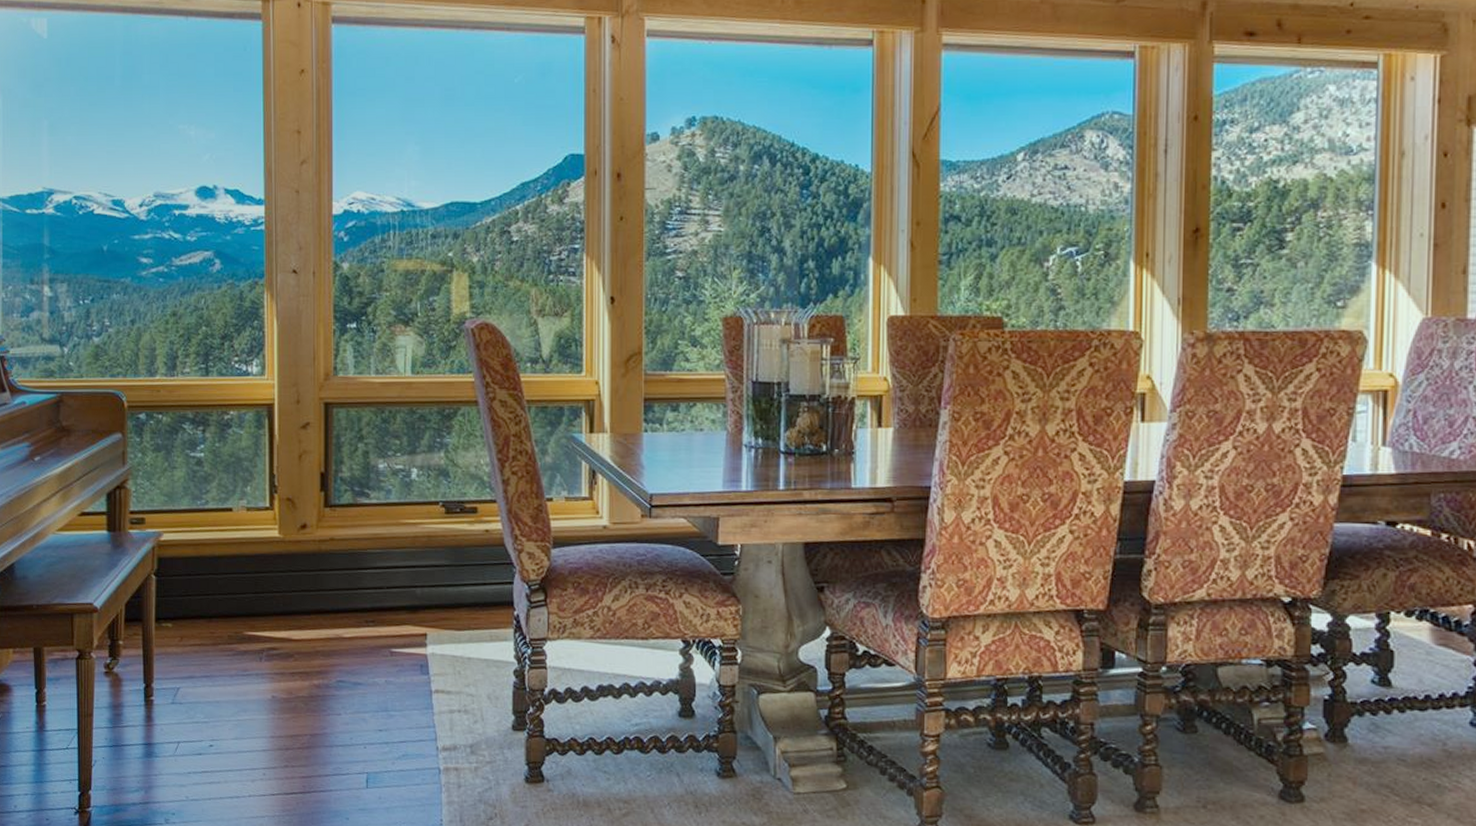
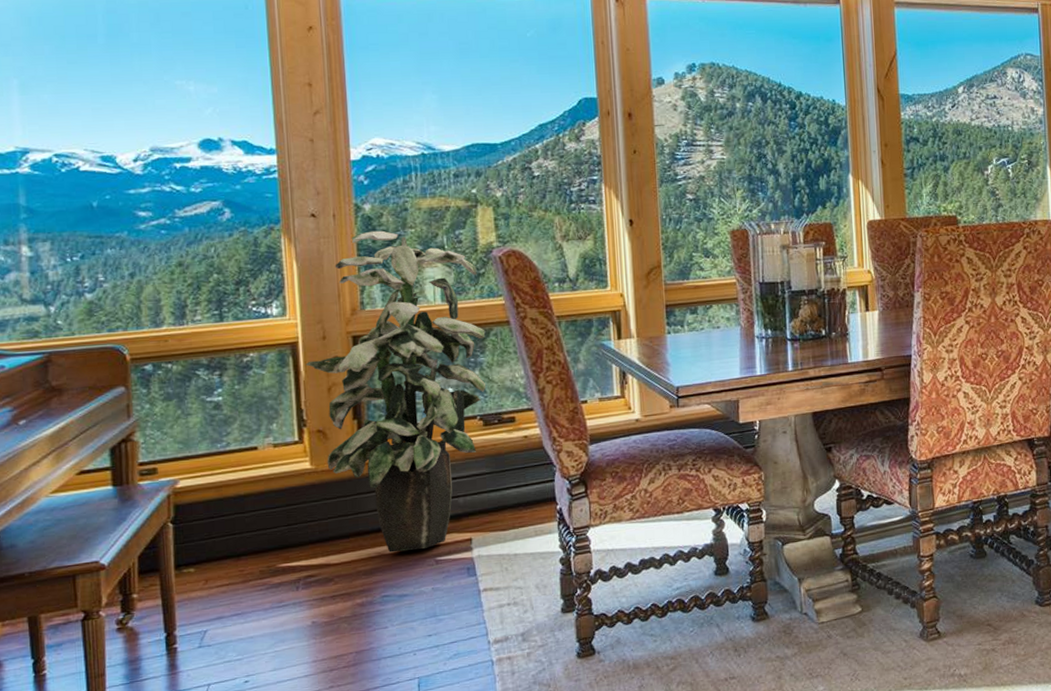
indoor plant: none [279,292,453,638] -> present [305,230,486,553]

